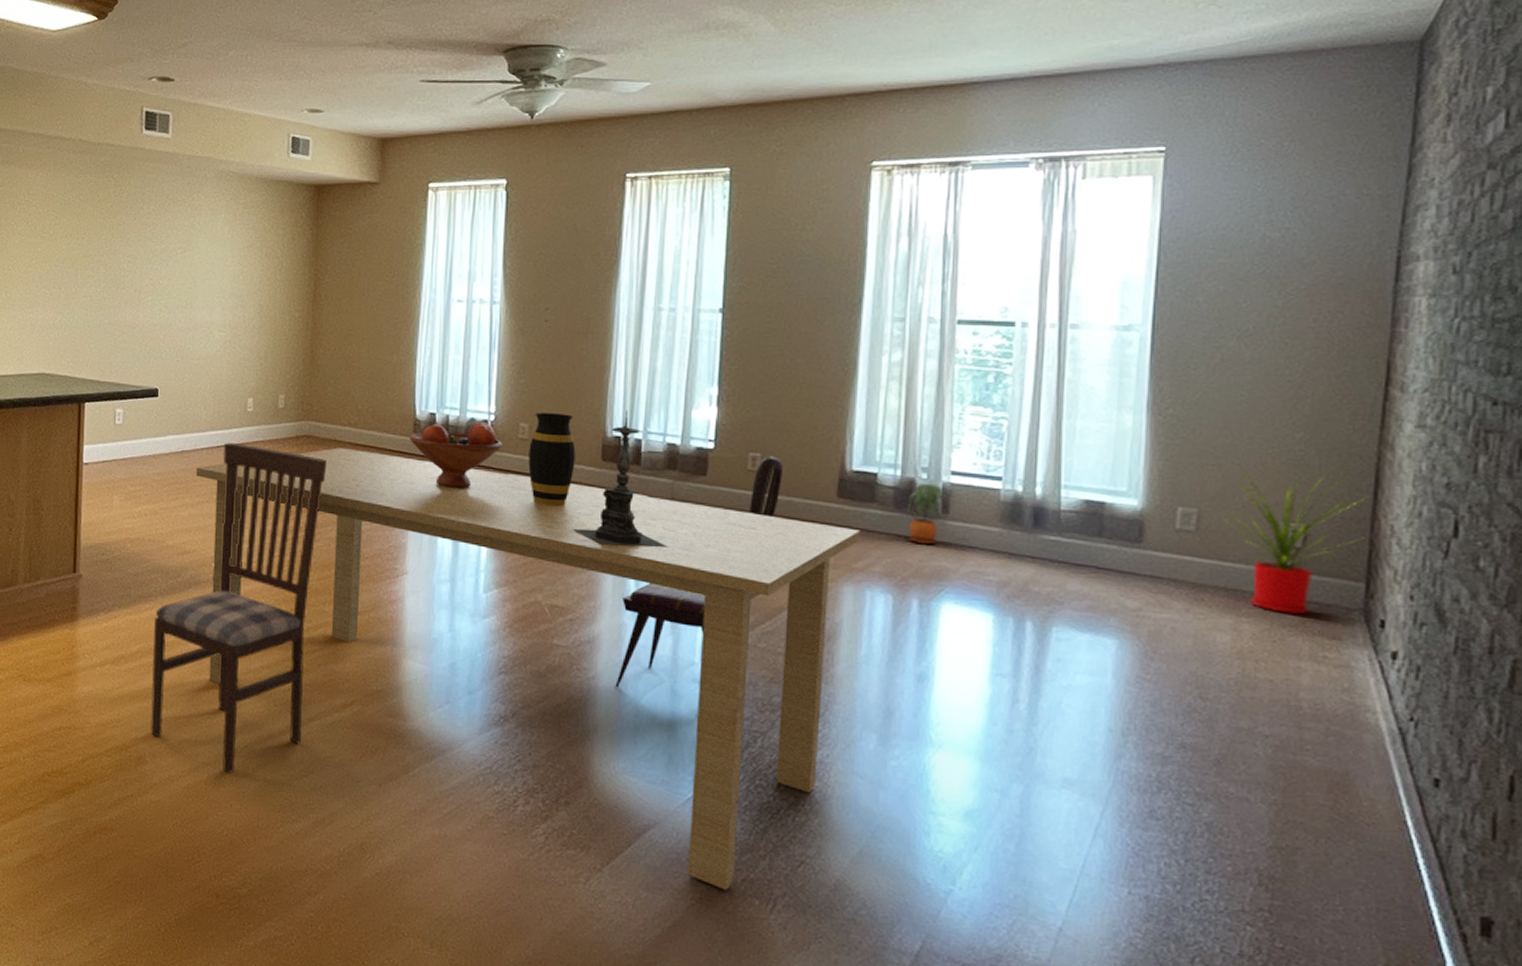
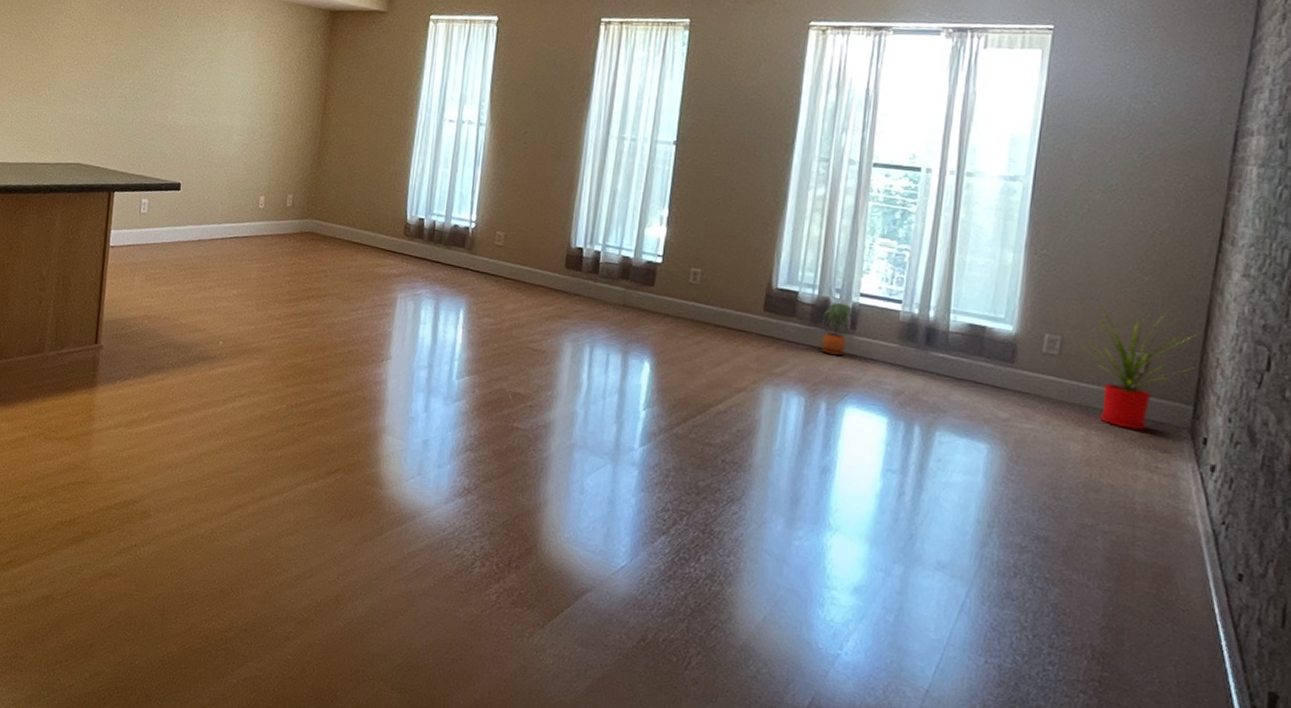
dining chair: present [150,442,328,774] -> none [156,234,327,529]
dining table: present [195,448,860,891] -> none [209,244,781,648]
fruit bowl: present [410,422,502,488] -> none [400,228,481,286]
vase: present [528,412,576,507] -> none [501,223,544,307]
candle holder: present [573,410,668,548] -> none [537,225,618,347]
dining chair: present [615,456,784,688] -> none [565,272,720,468]

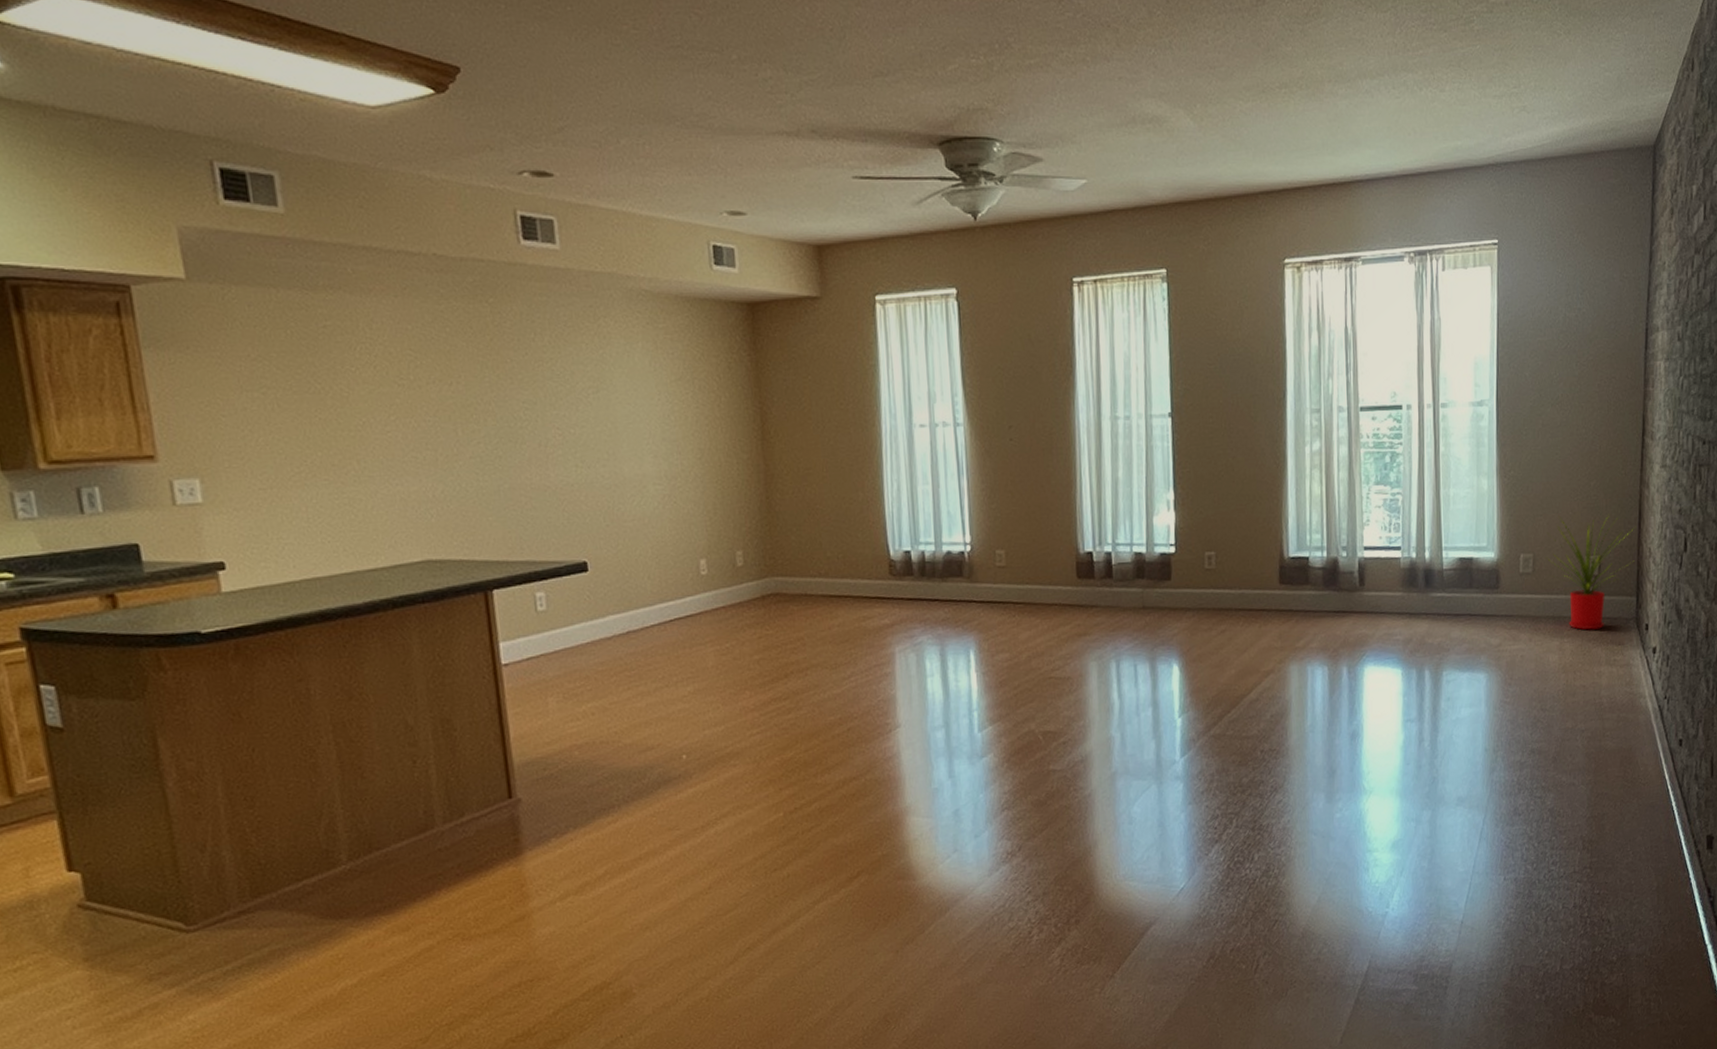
potted plant: present [820,303,853,356] -> none [1333,561,1360,617]

